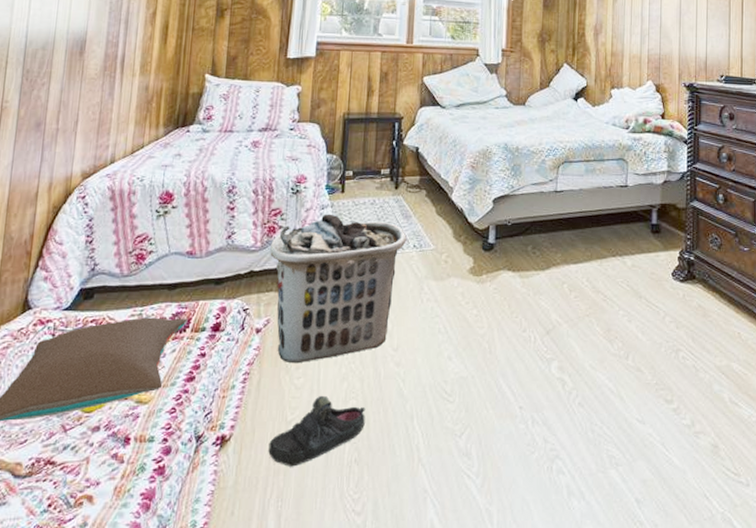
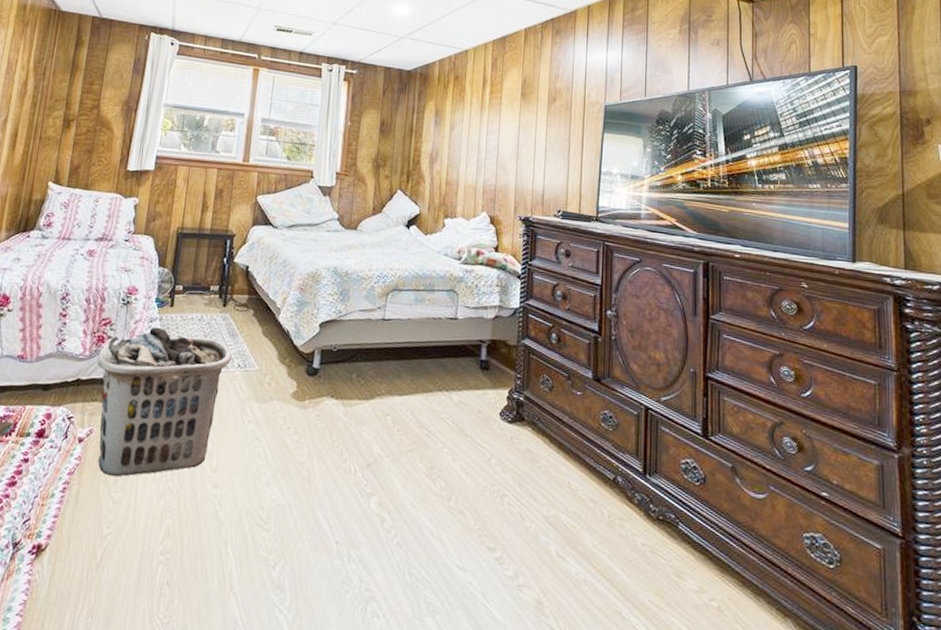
shoe: present [268,396,366,467] -> none [82,512,181,584]

